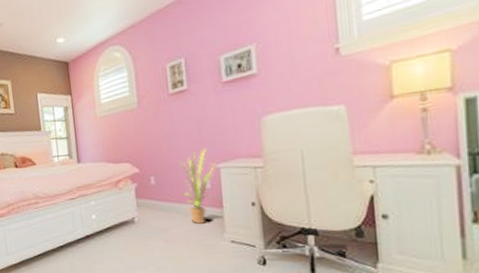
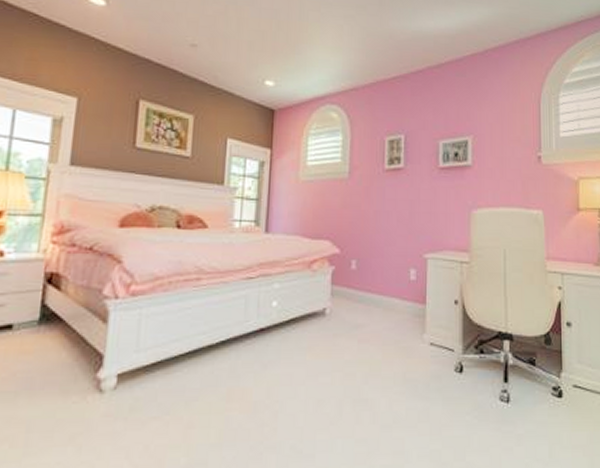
house plant: present [178,148,215,225] -> none [384,235,423,322]

